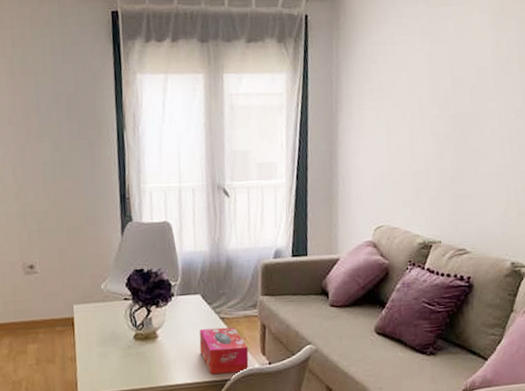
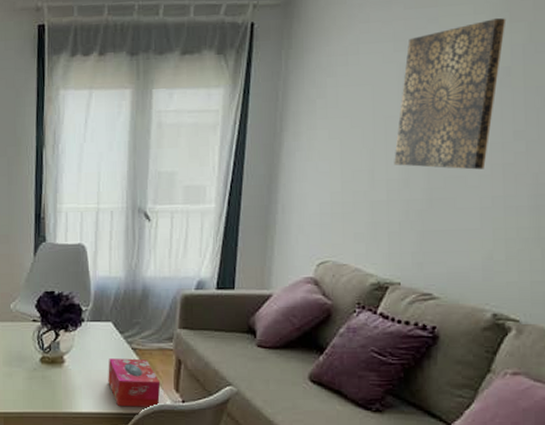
wall art: none [428,17,503,143] -> present [394,18,506,170]

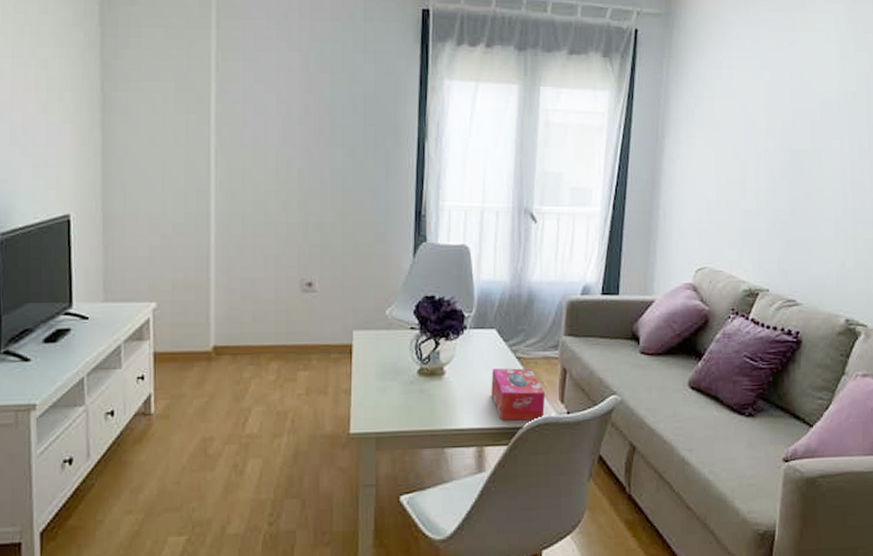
wall art: present [394,18,506,170] -> none [762,47,852,184]

